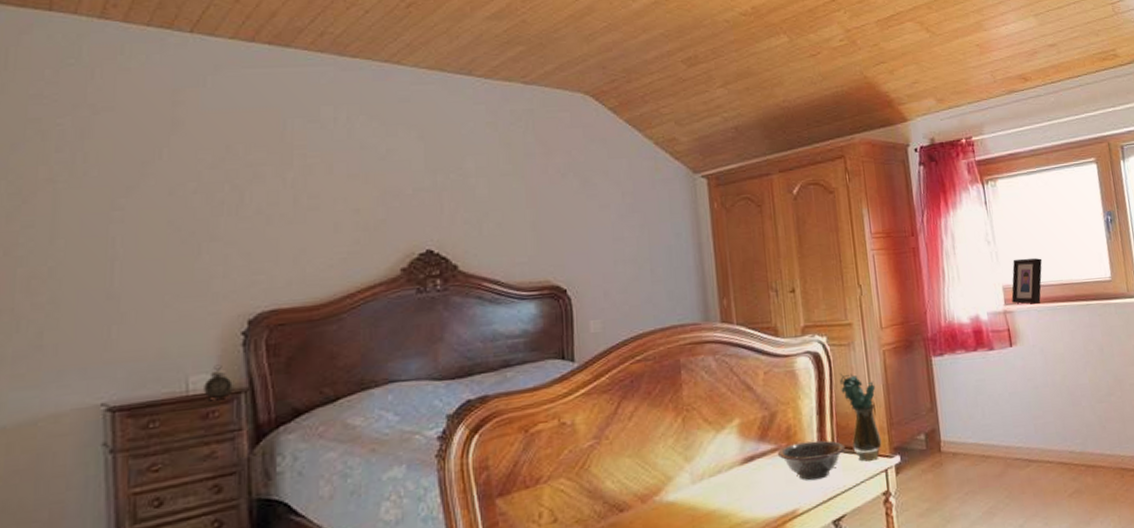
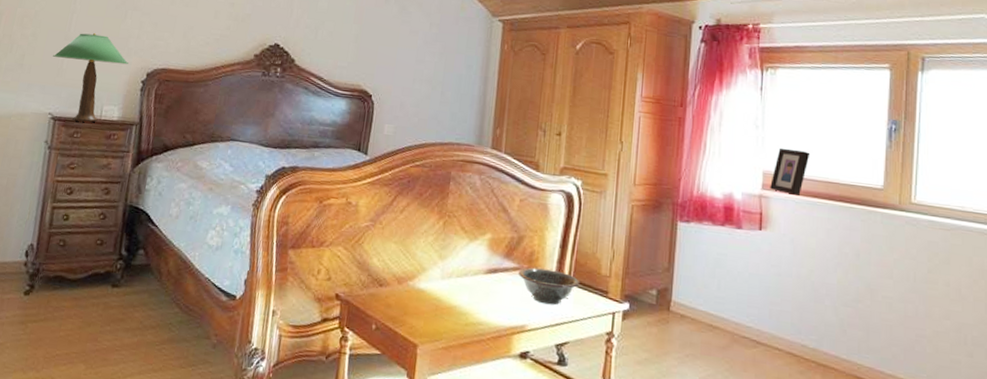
table lamp: none [91,282,216,406] -> present [53,33,129,123]
alarm clock: present [204,364,235,402] -> none [111,101,131,127]
vase: present [839,373,882,462] -> none [586,216,619,302]

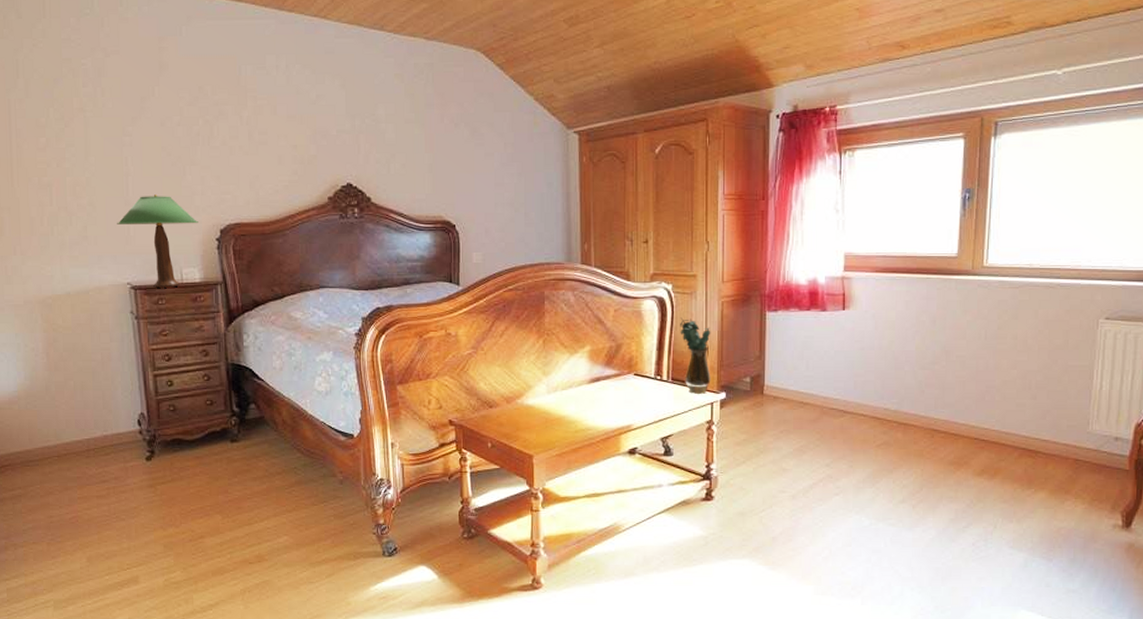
decorative bowl: present [517,267,580,305] -> none [619,372,679,404]
vase: none [586,216,619,302] -> present [680,317,711,394]
picture frame: present [770,147,811,195] -> none [852,229,889,273]

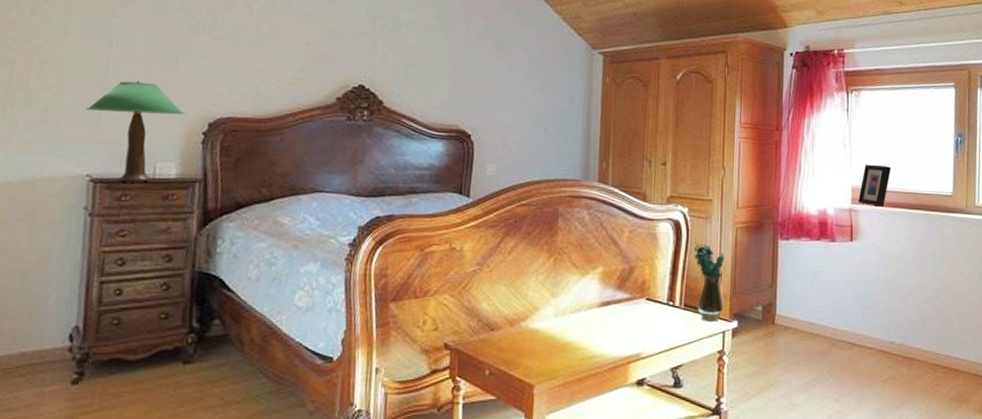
picture frame: none [852,229,889,273] -> present [858,164,892,207]

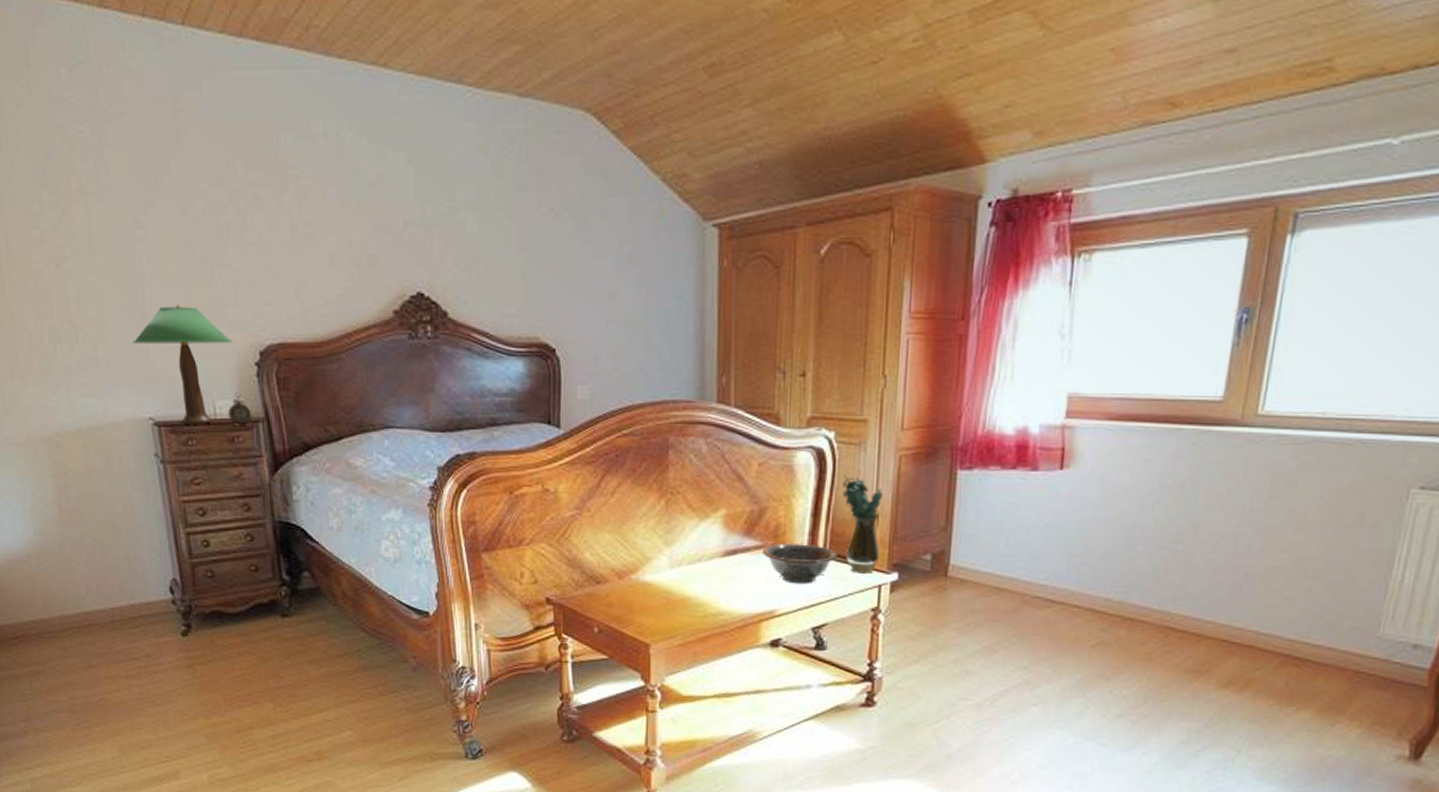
alarm clock: none [167,156,192,186] -> present [228,392,253,427]
decorative bowl: none [631,296,691,331] -> present [761,543,838,585]
picture frame: present [858,164,892,207] -> none [1076,361,1131,421]

